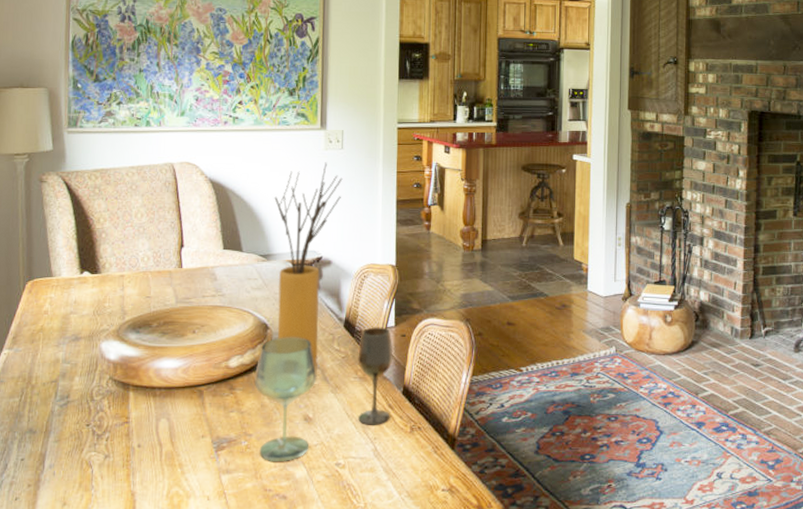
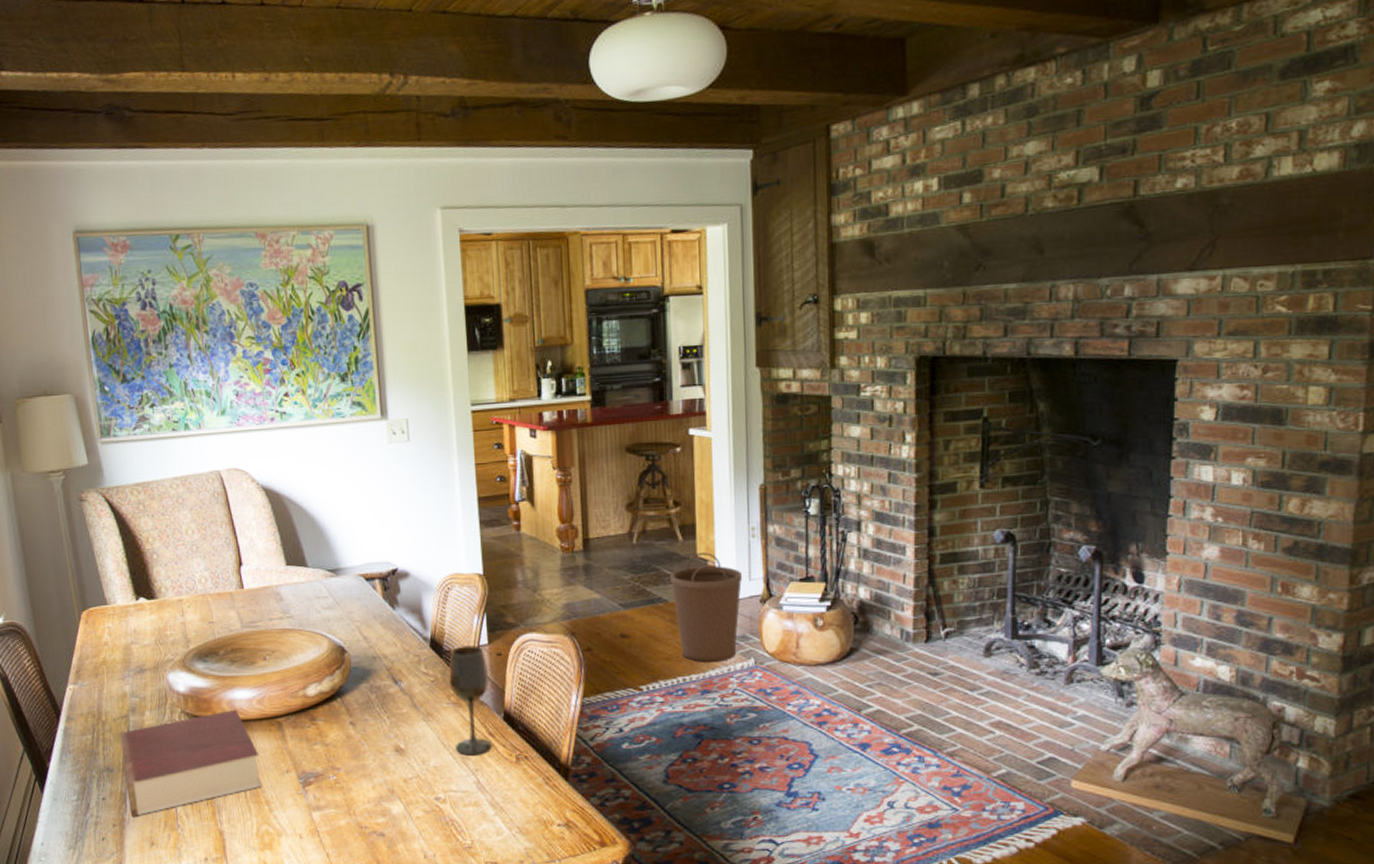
book: none [46,377,178,477] -> present [120,709,262,816]
wine glass: present [253,337,317,461] -> none [335,660,405,797]
vase: present [274,162,343,373] -> none [336,458,413,700]
basket: none [551,256,610,349] -> present [670,552,743,662]

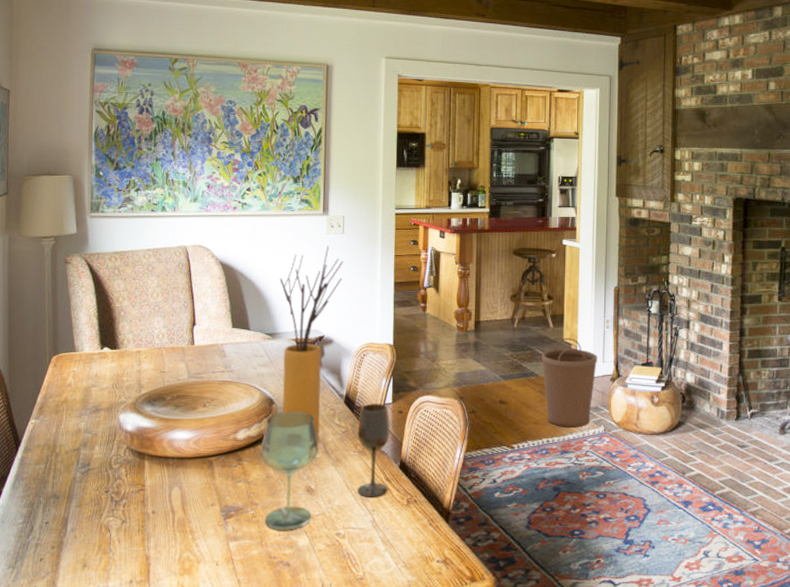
book: present [120,709,262,816] -> none [69,448,190,540]
wine glass: none [335,660,405,797] -> present [260,412,319,530]
vase: none [336,458,413,700] -> present [279,246,344,447]

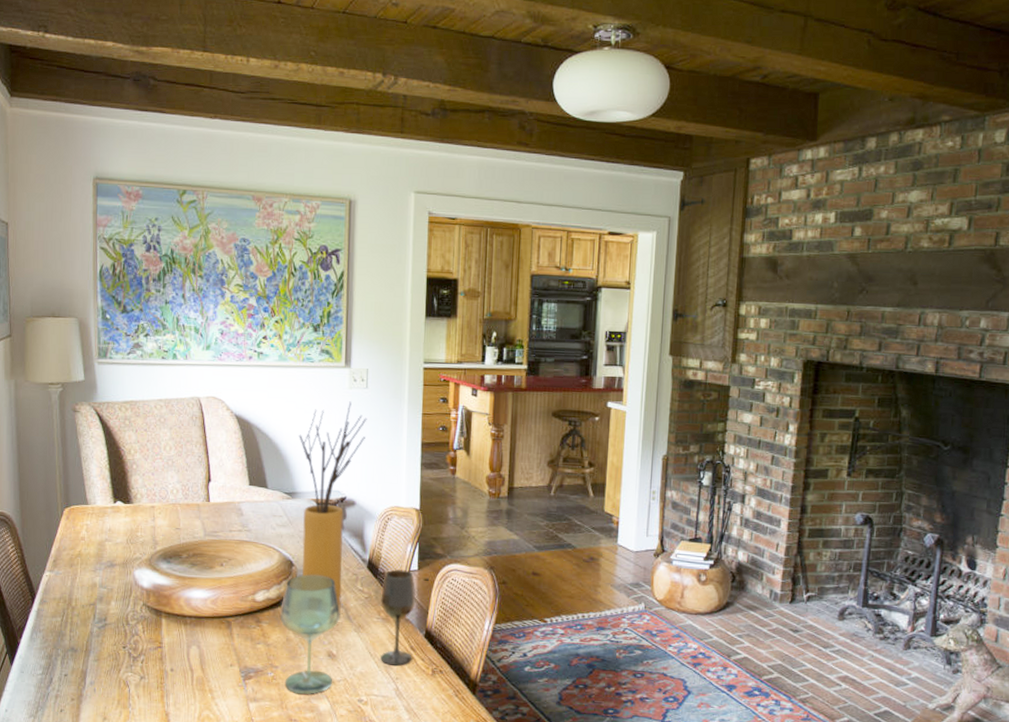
basket: present [542,338,598,428] -> none [579,508,642,604]

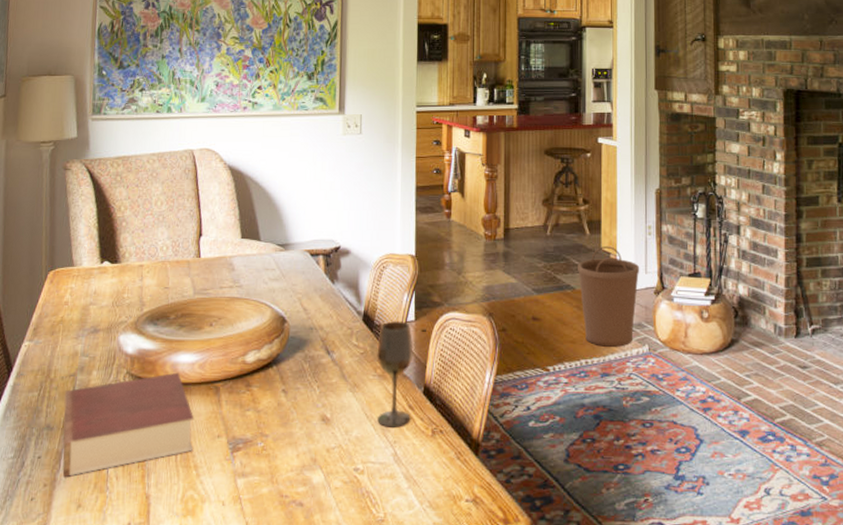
book: none [86,606,208,693] -> present [62,372,194,477]
wine glass: present [279,574,341,694] -> none [270,331,335,465]
vase: present [299,401,367,612] -> none [292,148,361,370]
basket: none [579,508,642,604] -> present [578,246,640,347]

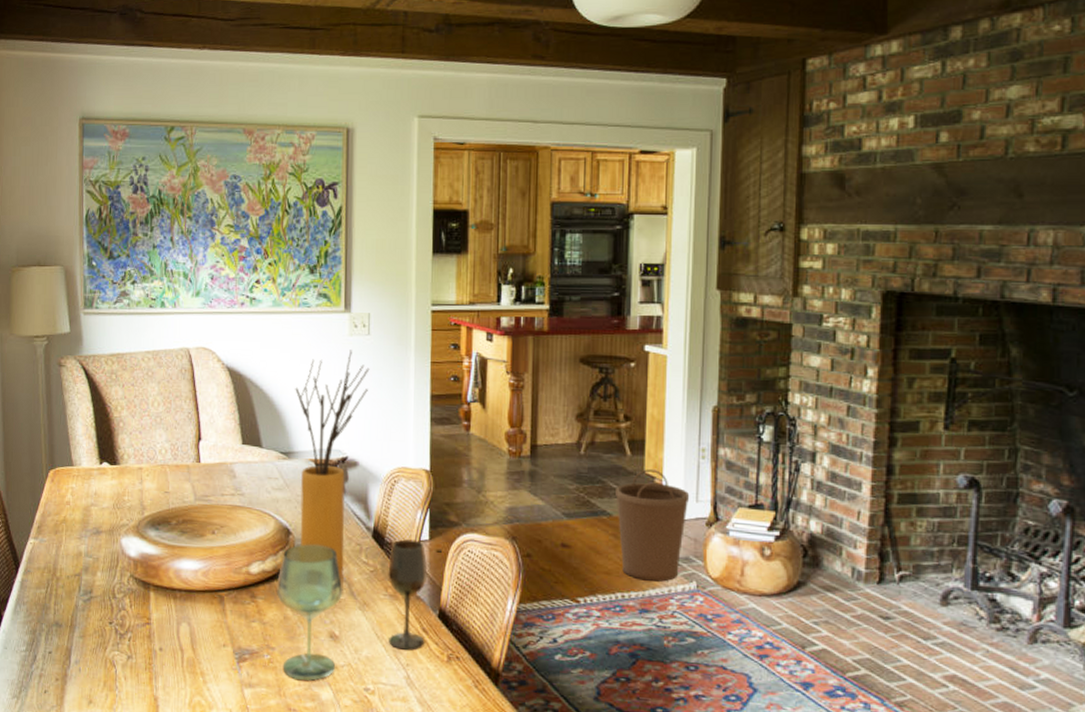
book: present [62,372,194,477] -> none [71,578,199,673]
wine glass: none [270,331,335,465] -> present [276,544,343,681]
vase: none [292,148,361,370] -> present [295,350,370,587]

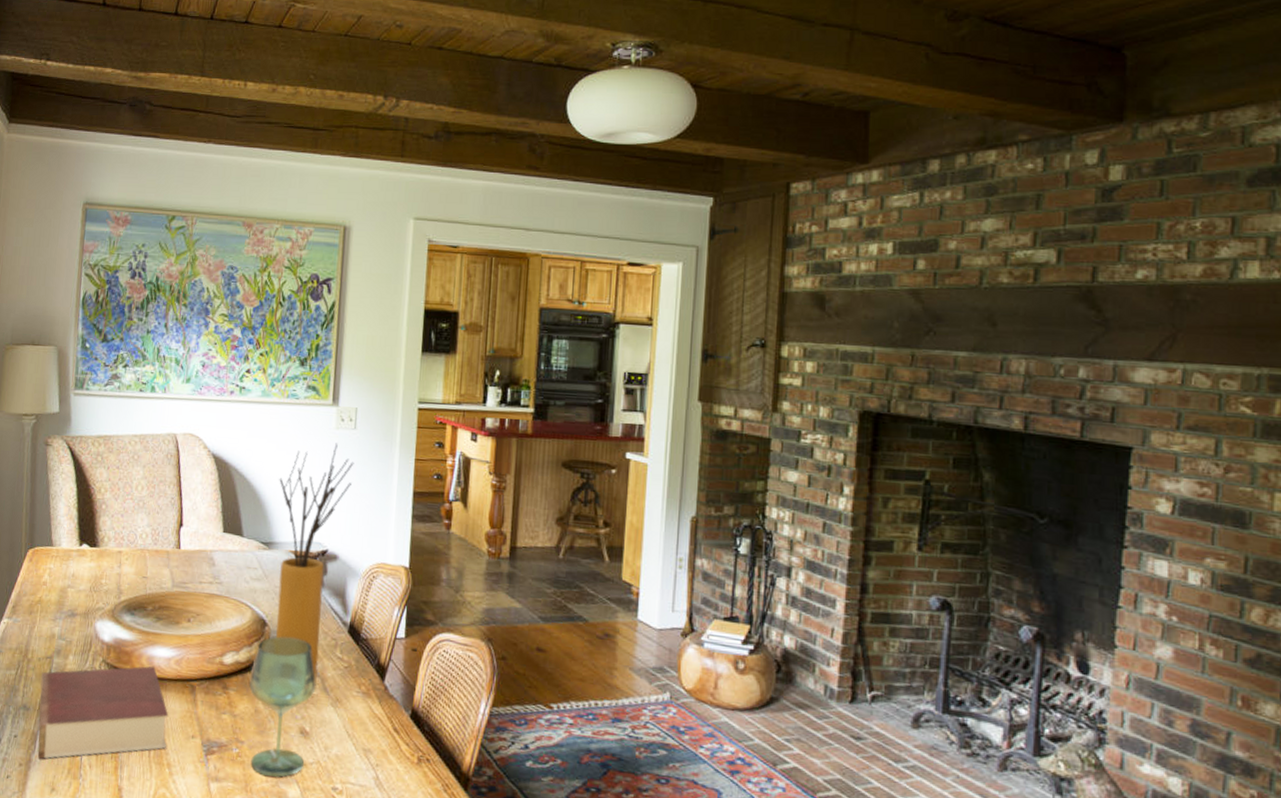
book: none [71,578,199,673] -> present [37,666,169,759]
wine glass: present [388,539,428,650] -> none [359,636,402,750]
basket: present [616,469,690,582] -> none [592,576,666,691]

